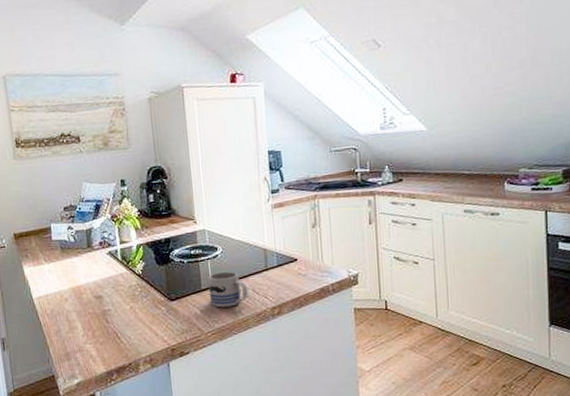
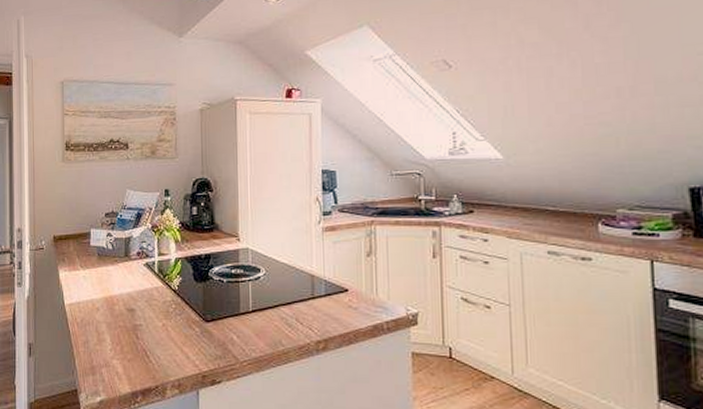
mug: present [208,271,248,308] -> none [247,295,291,336]

